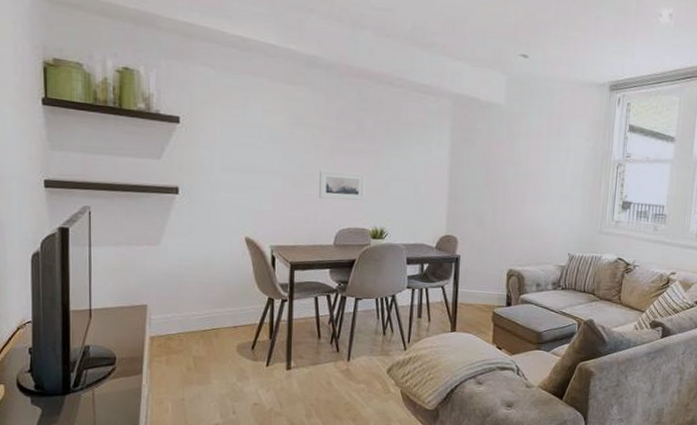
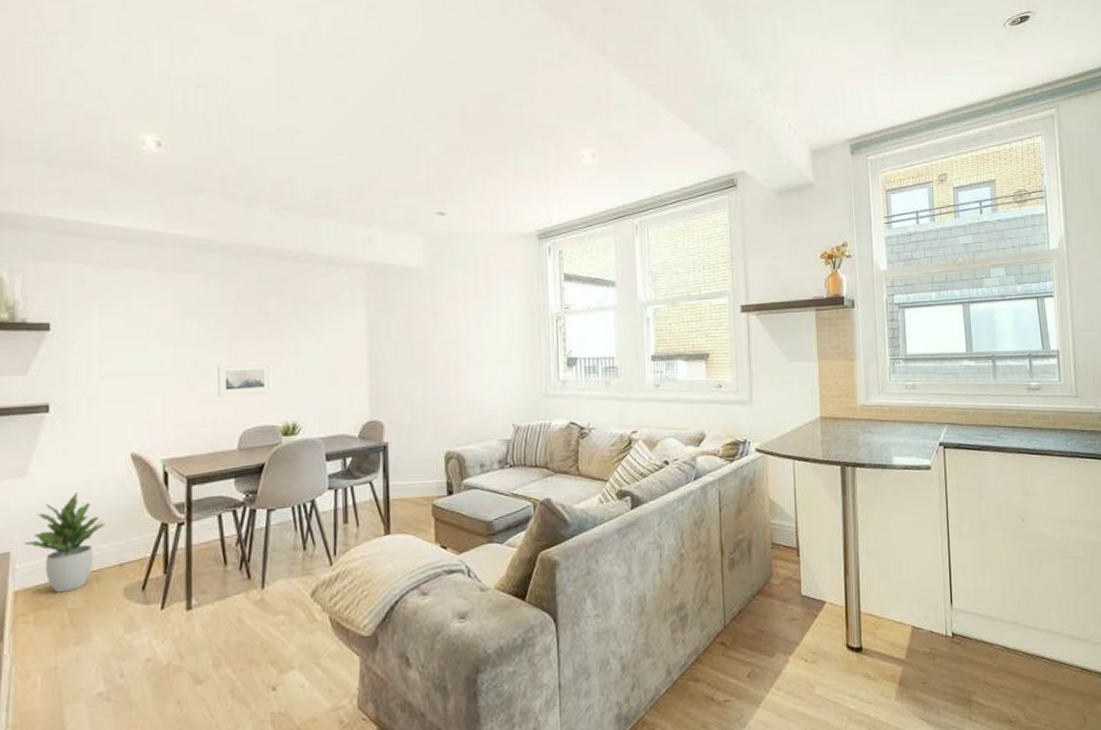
potted plant: none [157,263,224,343] -> present [23,491,107,593]

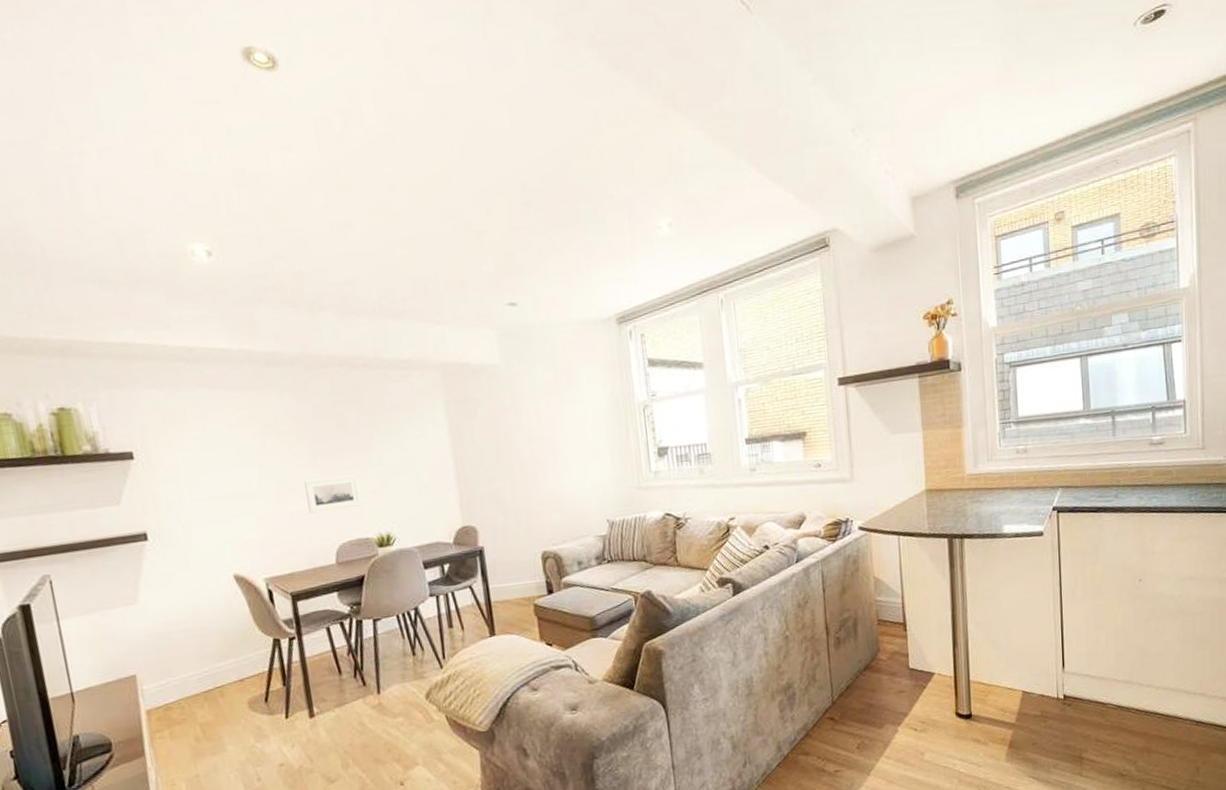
potted plant: present [23,491,107,593] -> none [146,614,222,709]

